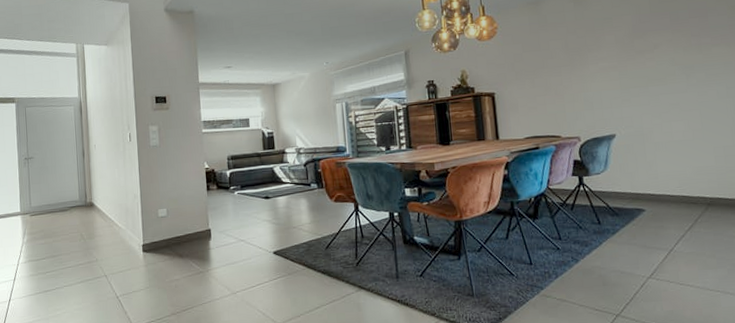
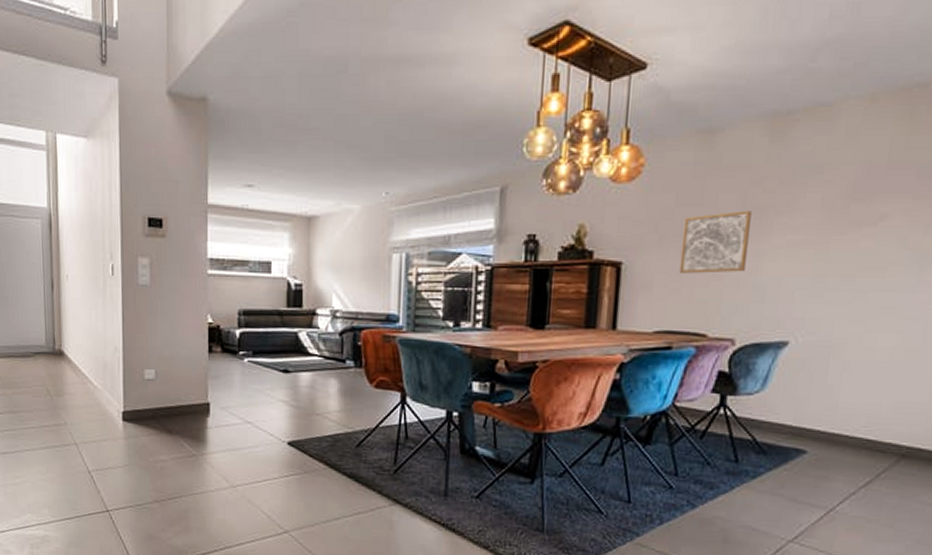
wall art: none [530,50,576,96] -> present [679,211,751,274]

